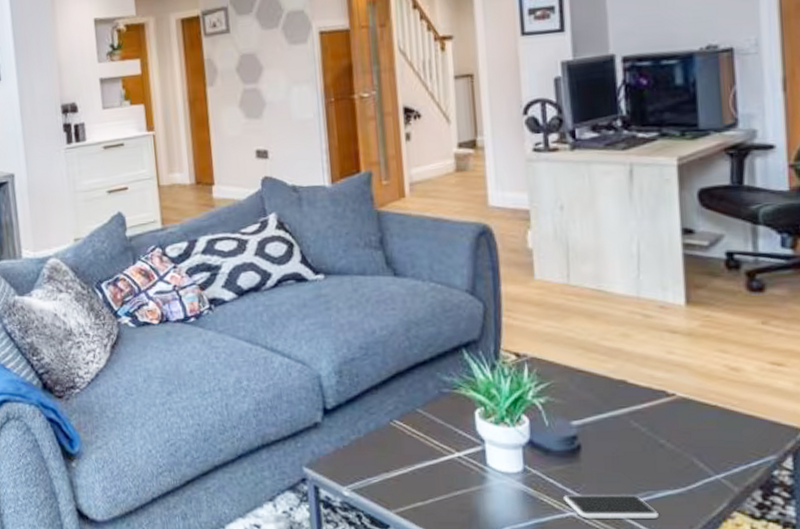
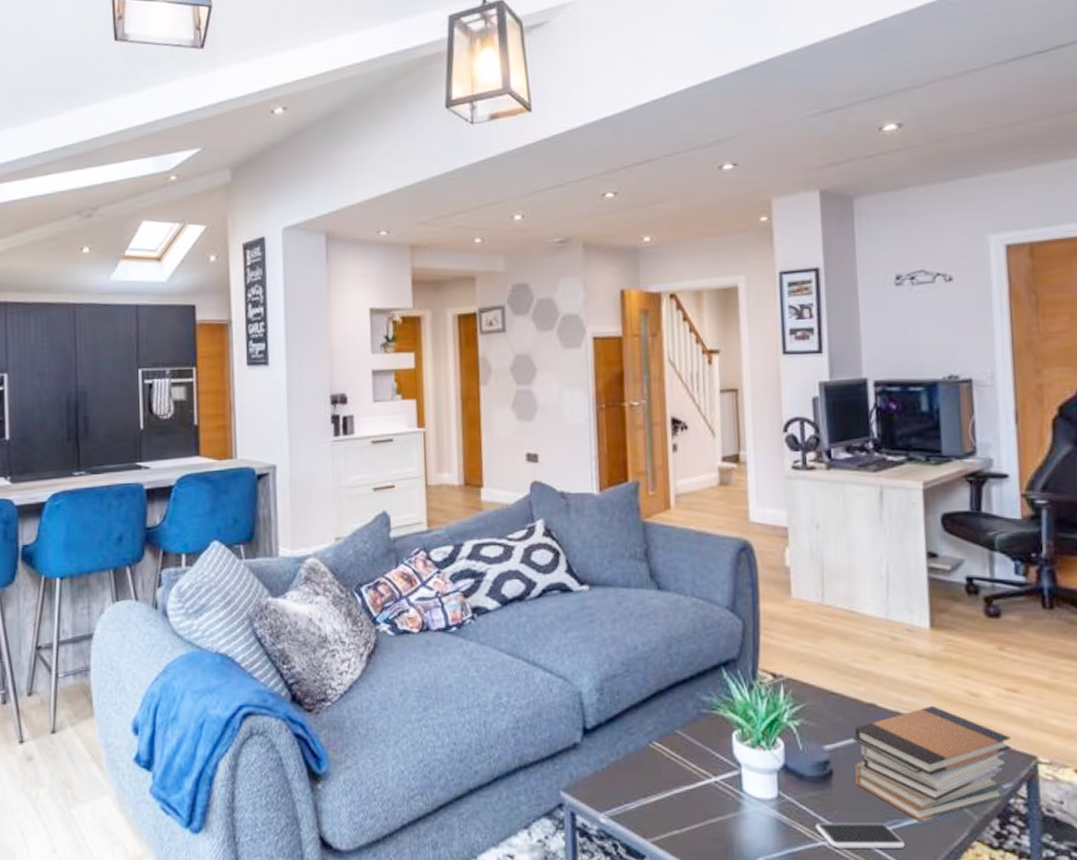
book stack: none [602,380,776,493] -> present [853,705,1011,822]

